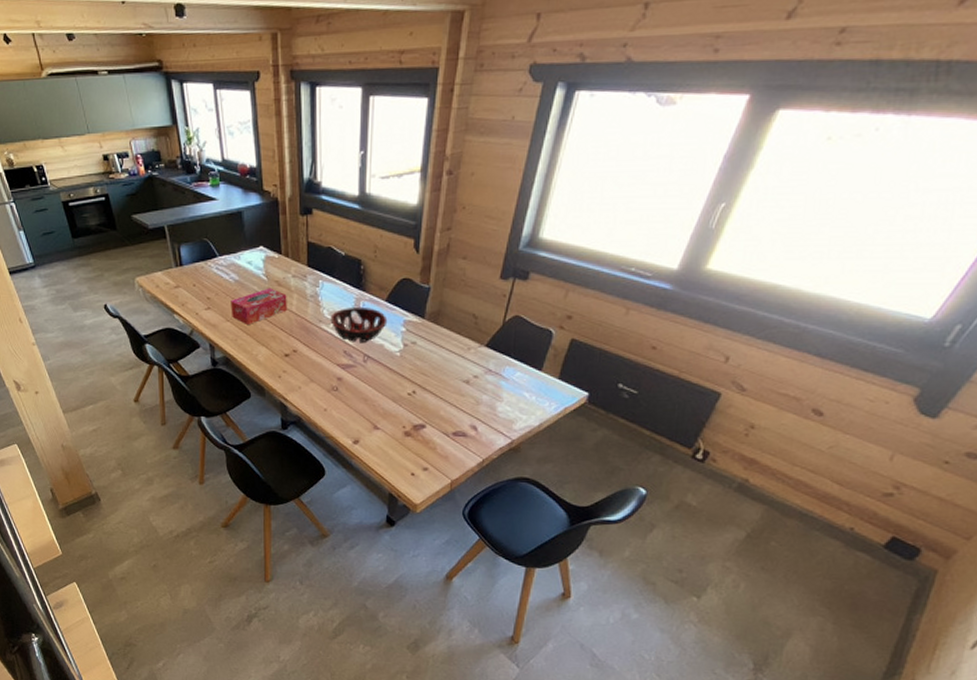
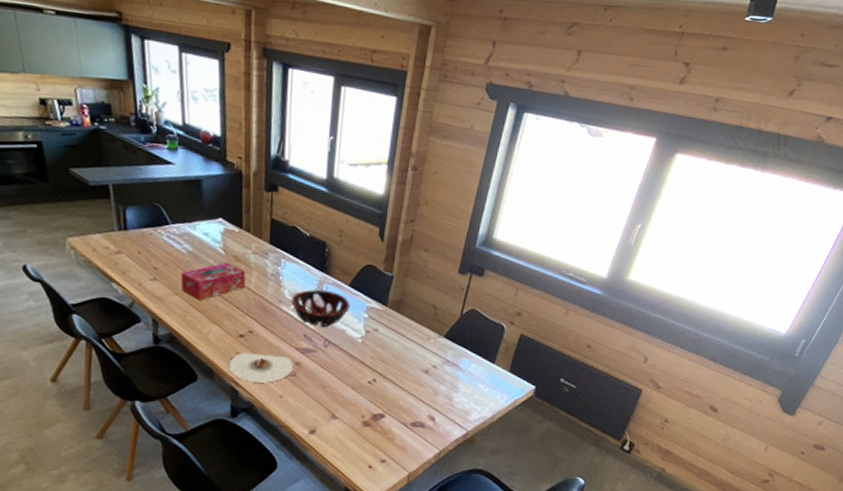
plate: none [277,371,335,398] -> present [228,353,293,383]

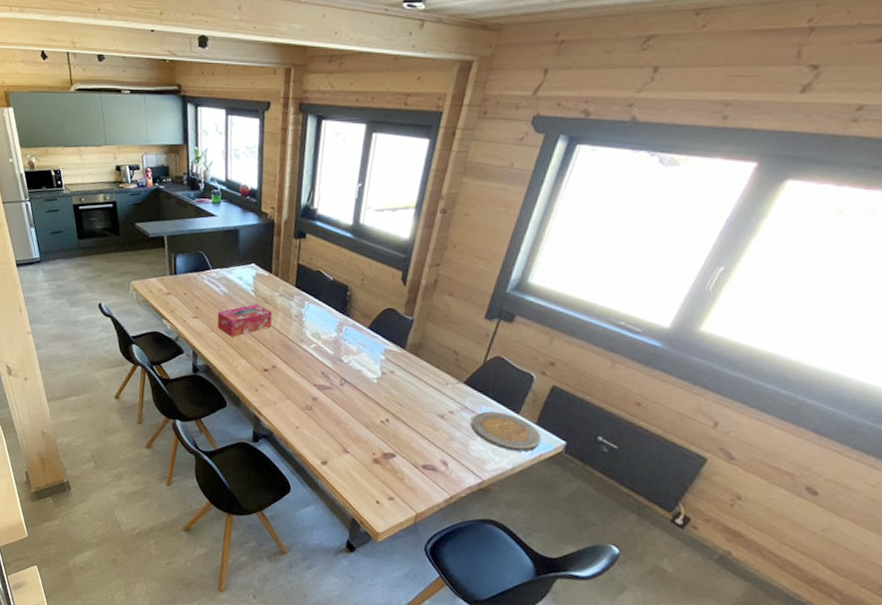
plate: present [228,353,293,383] -> none [253,385,310,414]
decorative bowl: present [291,290,351,327] -> none [312,331,368,366]
plate: none [452,362,515,399] -> present [470,411,542,452]

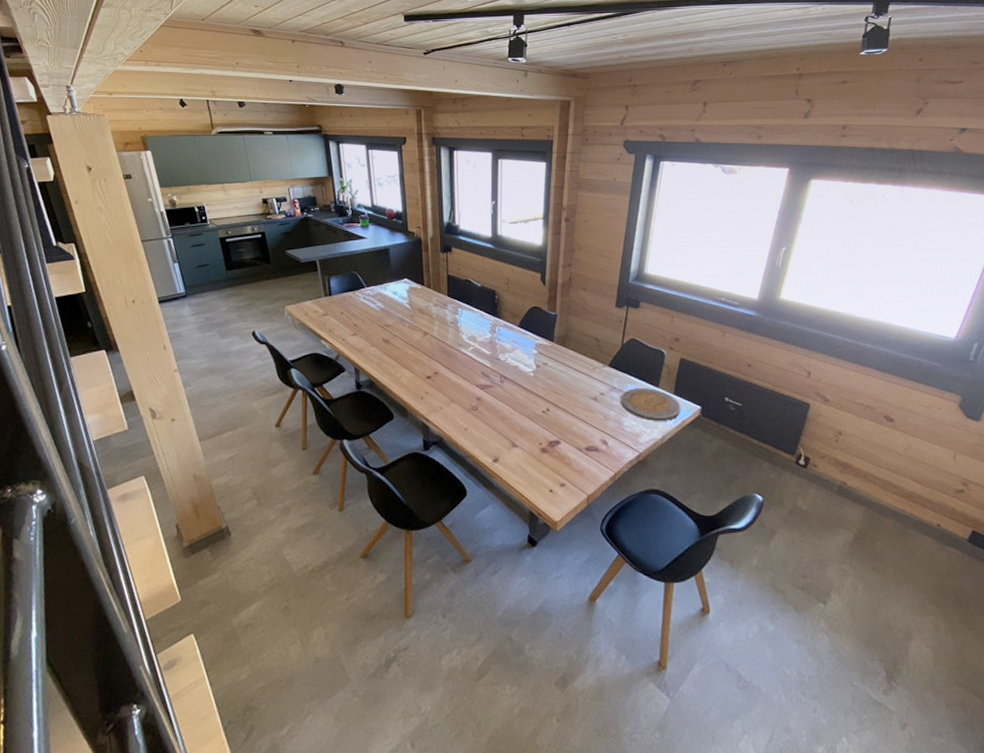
tissue box: present [217,303,273,338] -> none [376,315,429,350]

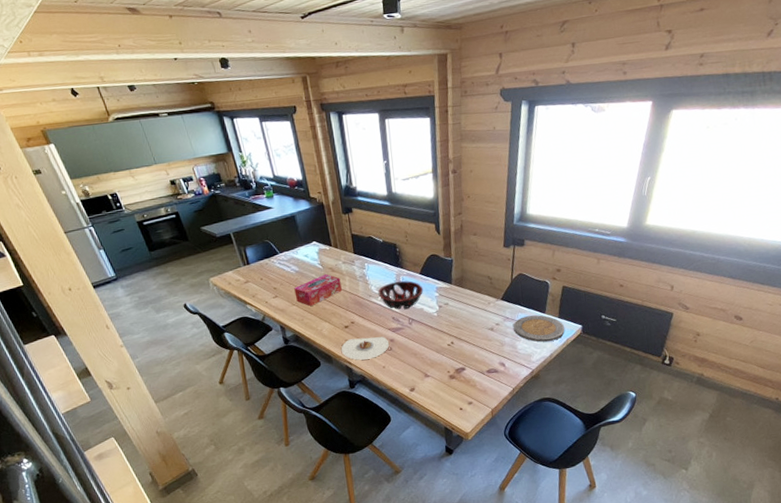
tissue box: none [376,315,429,350] -> present [294,274,342,307]
plate: none [419,392,474,418] -> present [341,336,389,360]
decorative bowl: none [469,333,521,364] -> present [378,280,424,310]

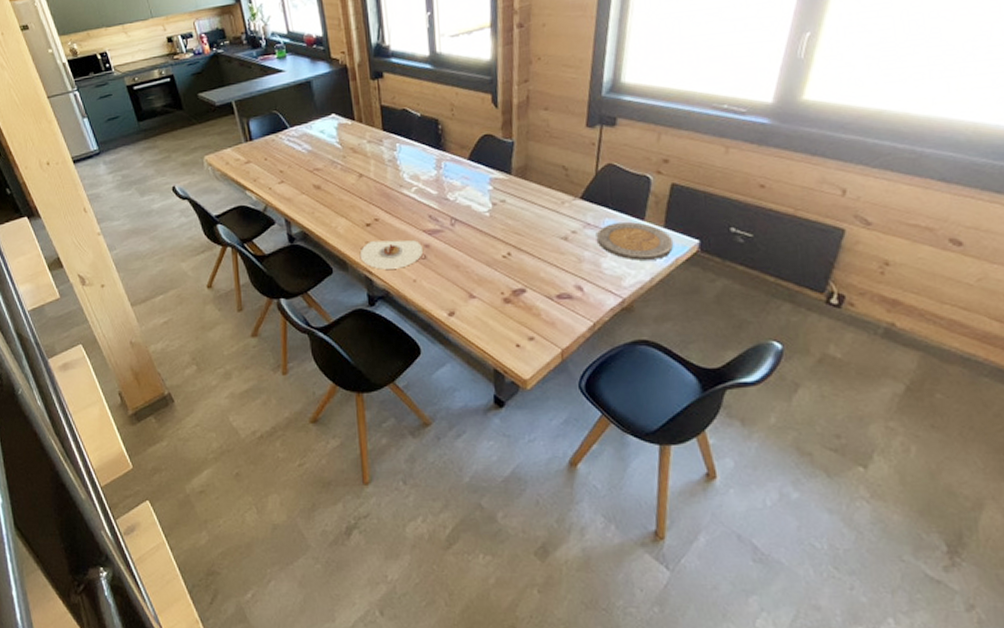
tissue box: present [294,274,342,307] -> none [305,155,365,197]
decorative bowl: present [378,280,424,310] -> none [411,168,473,206]

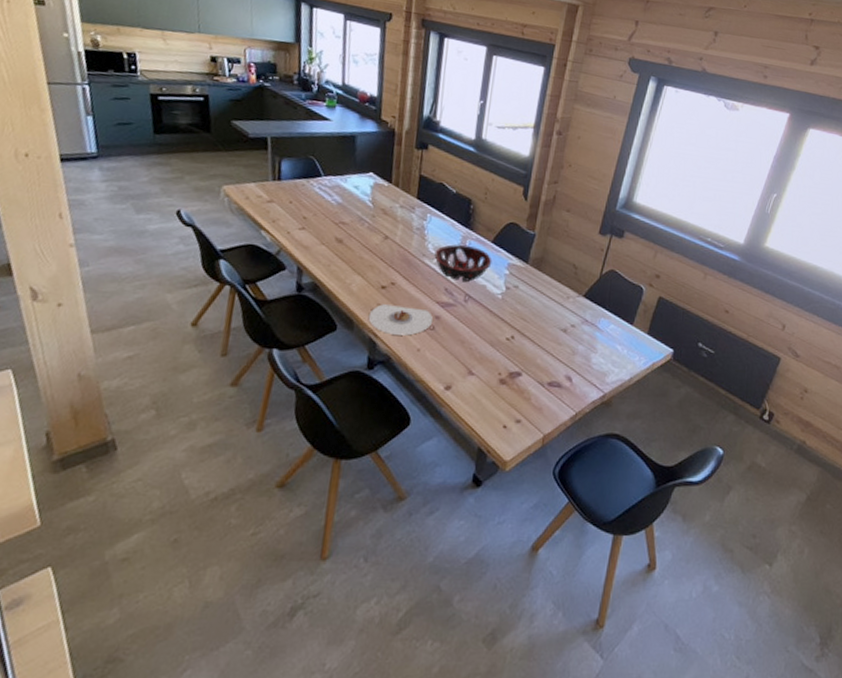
decorative bowl: none [411,168,473,206] -> present [434,244,492,282]
plate: present [596,221,674,261] -> none [590,323,653,362]

